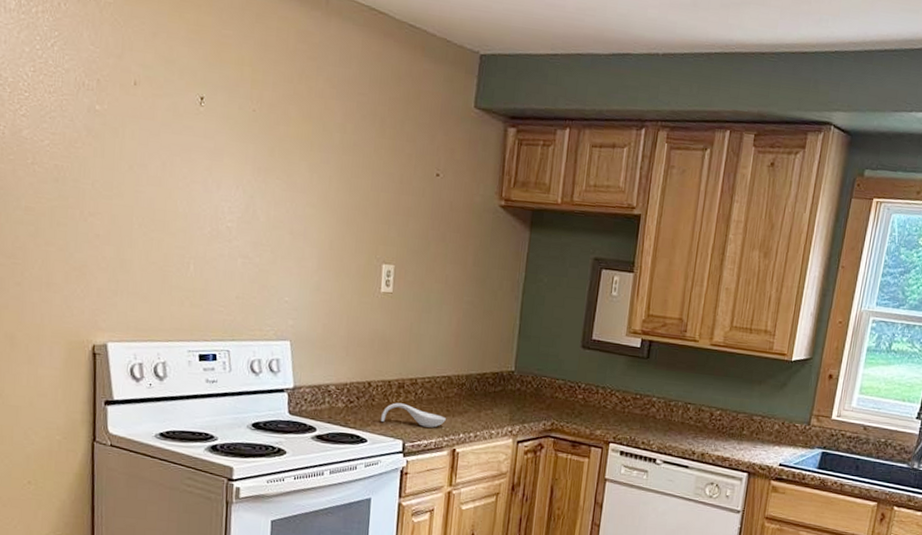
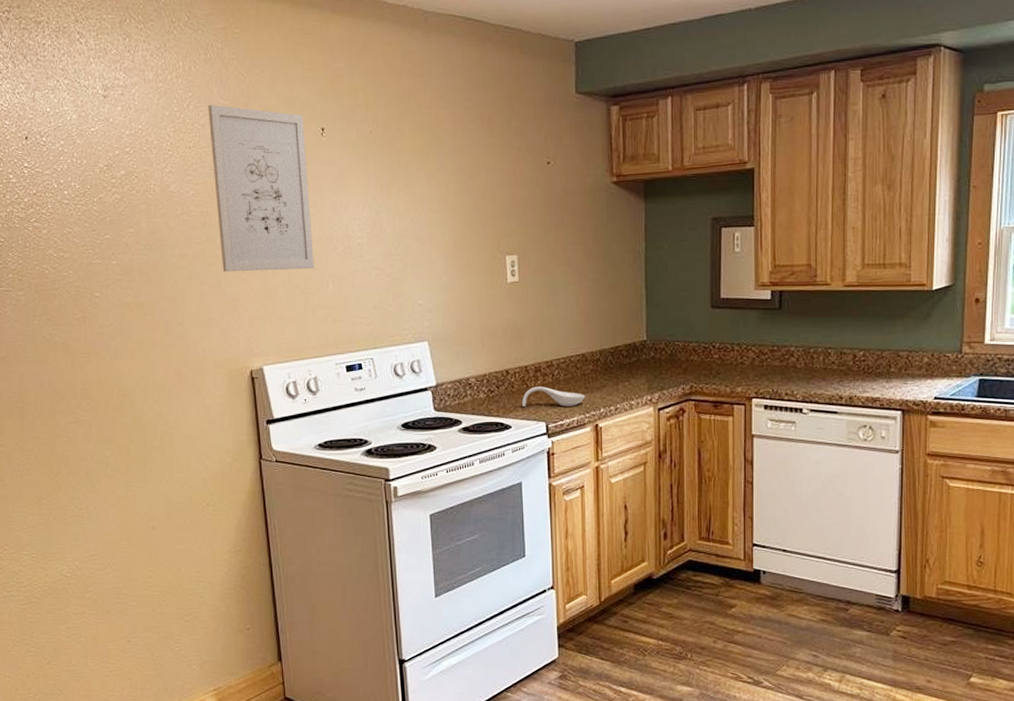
wall art: none [73,48,182,247] -> present [208,104,314,273]

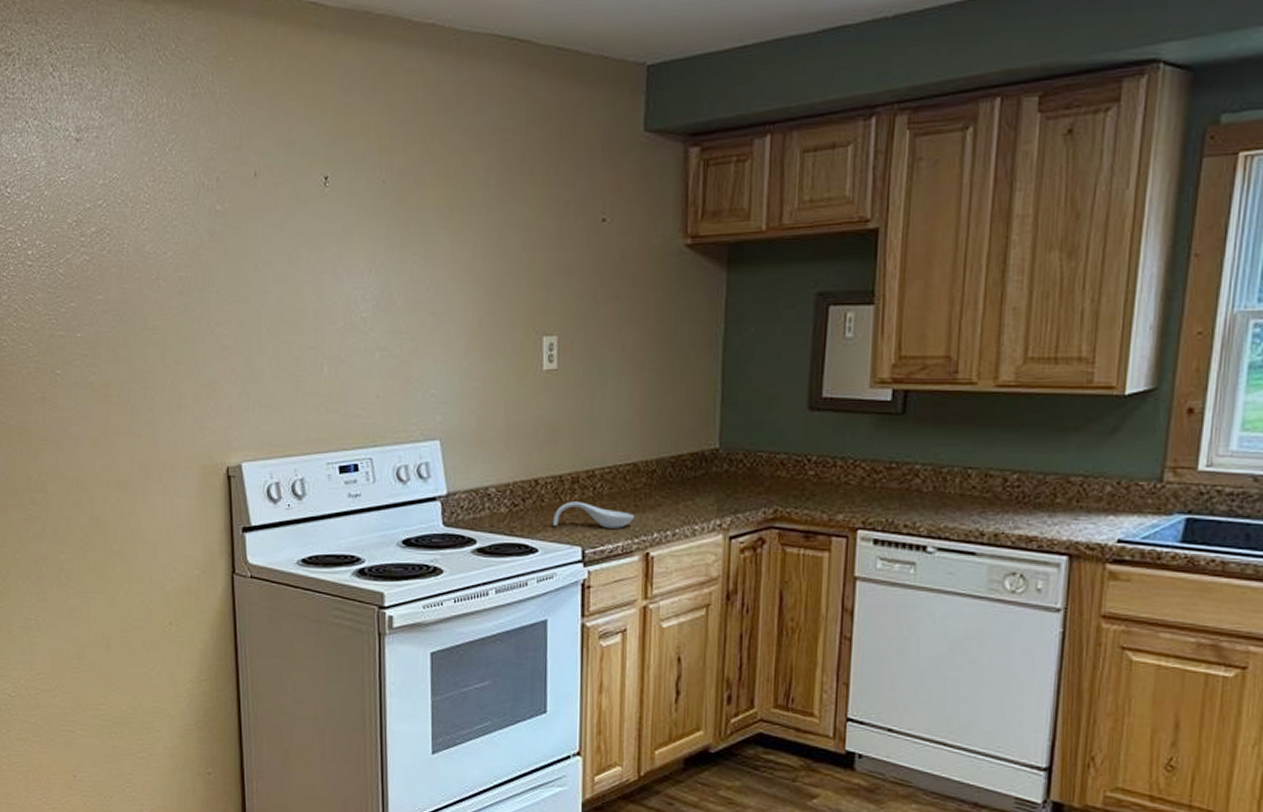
wall art: present [208,104,314,273] -> none [193,148,308,350]

